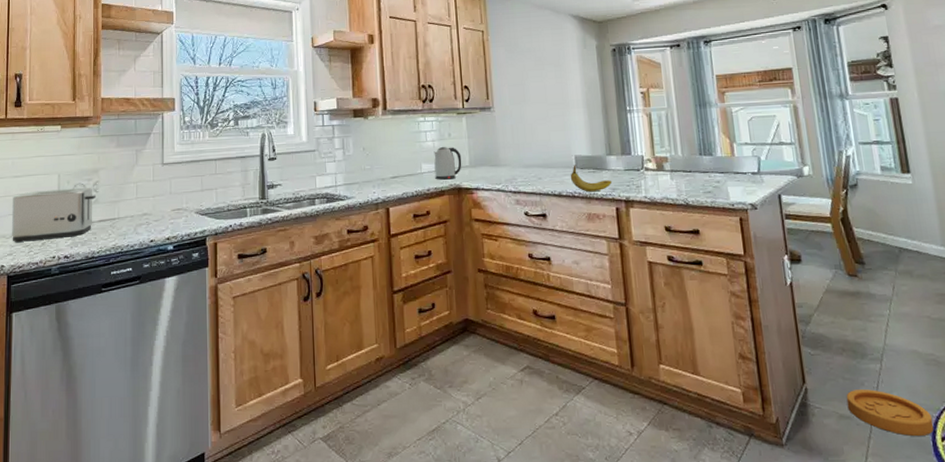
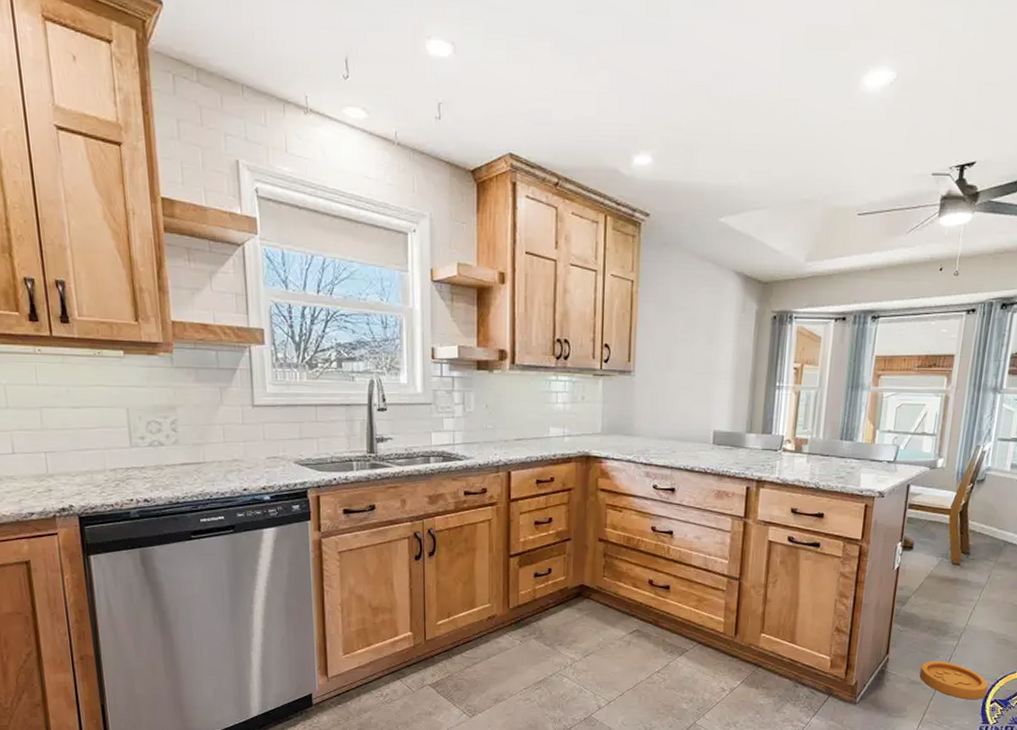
toaster: present [11,187,97,243] -> none [73,425,176,482]
kettle: present [434,146,462,180] -> none [563,410,594,446]
fruit: present [570,165,613,192] -> none [705,440,748,470]

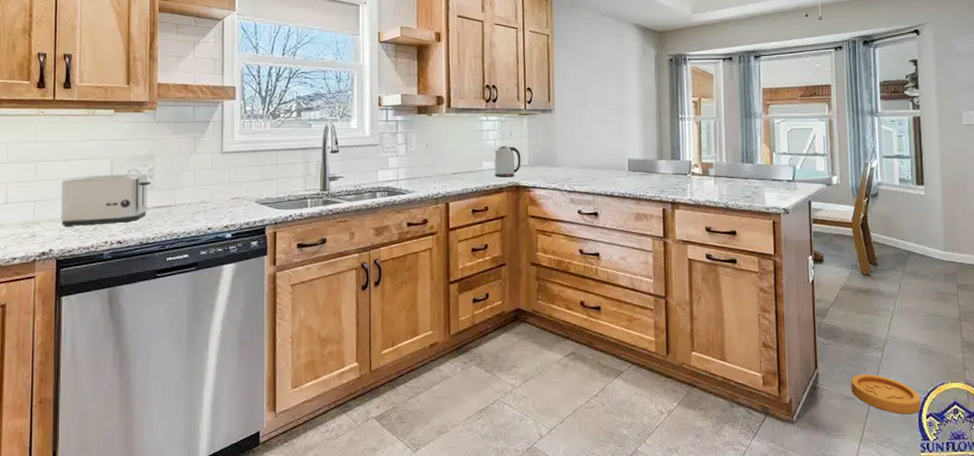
toaster: none [73,425,176,482] -> present [60,173,152,227]
kettle: none [563,410,594,446] -> present [495,145,521,178]

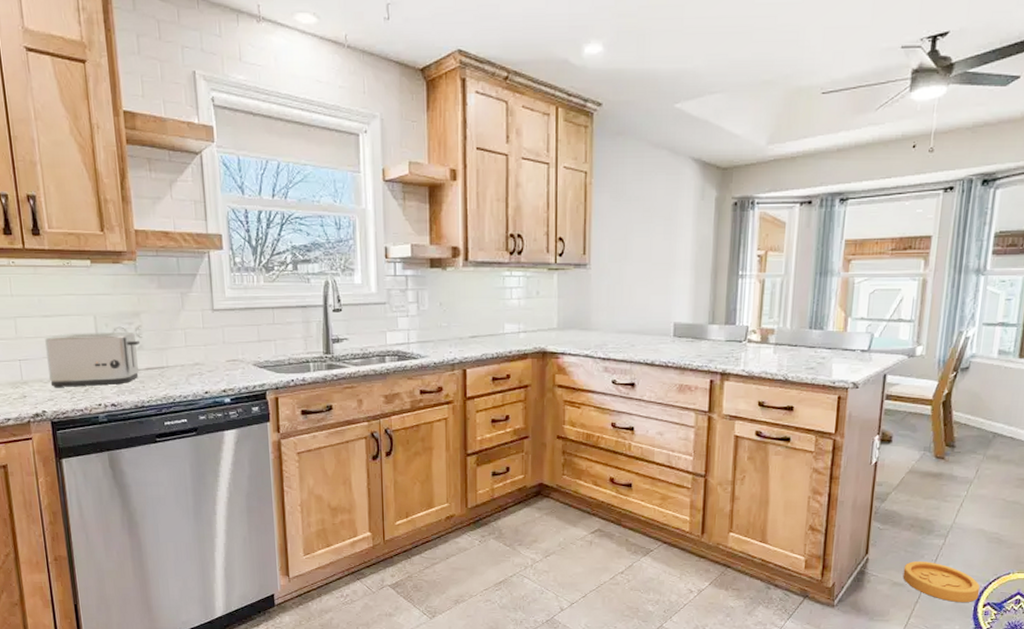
kettle: present [495,145,521,178] -> none [519,305,549,342]

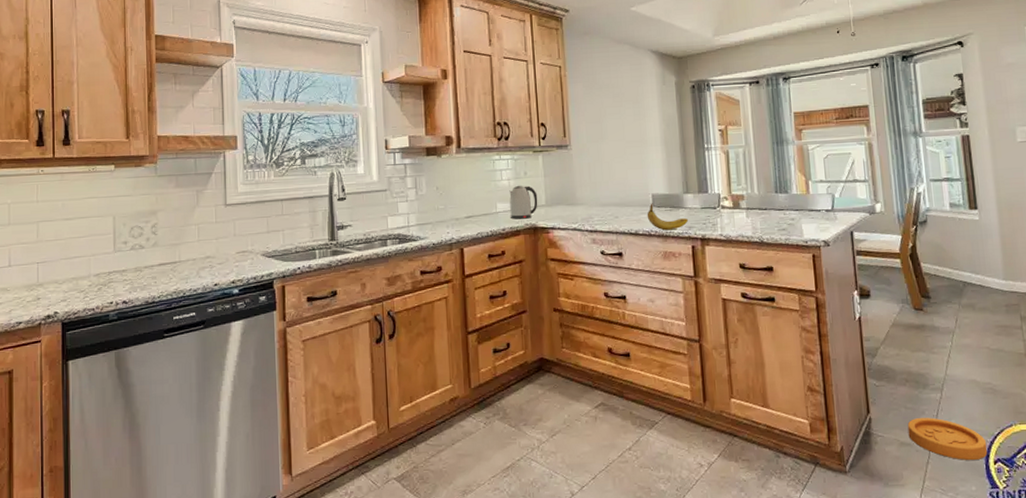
toaster: present [45,331,141,388] -> none [64,229,155,289]
kettle: none [519,305,549,342] -> present [509,185,538,220]
fruit: none [665,332,711,363] -> present [647,203,689,231]

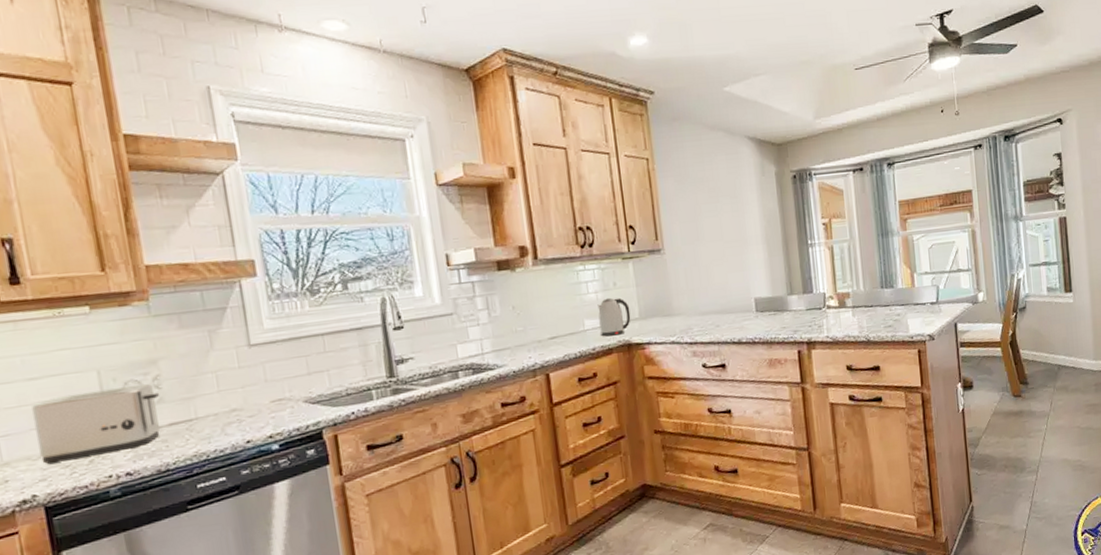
toaster: none [64,229,155,289] -> present [32,383,160,465]
fruit: present [647,203,689,231] -> none [750,308,794,337]
pet bowl: present [907,417,988,461] -> none [1006,499,1076,536]

